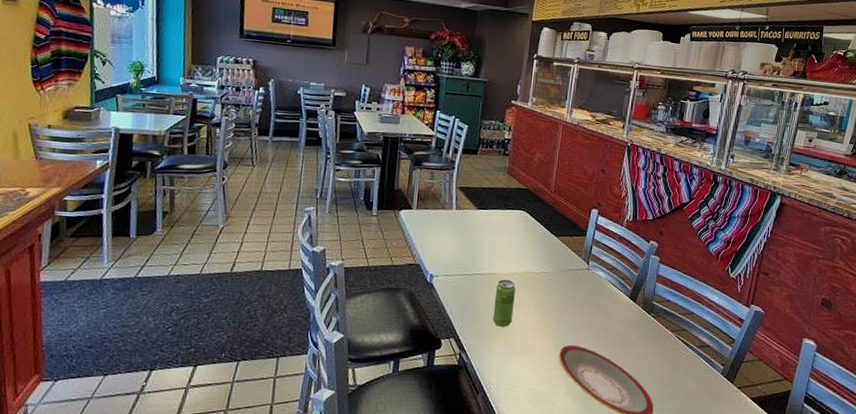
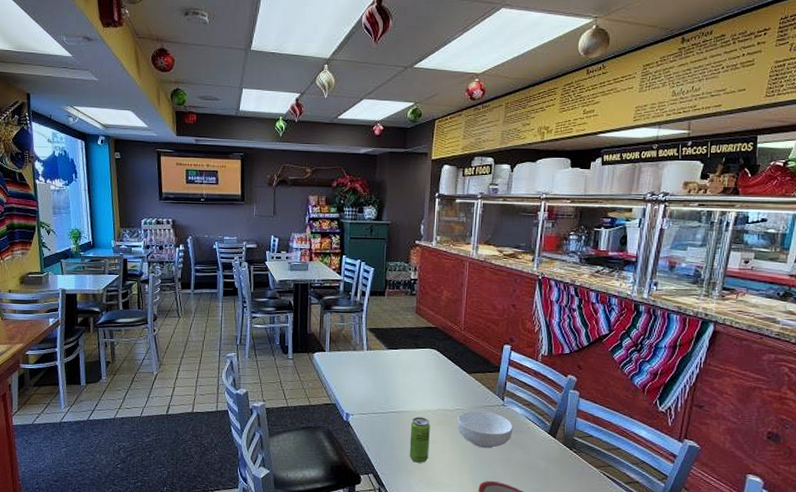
cereal bowl: none [542,274,596,313] -> present [457,410,513,449]

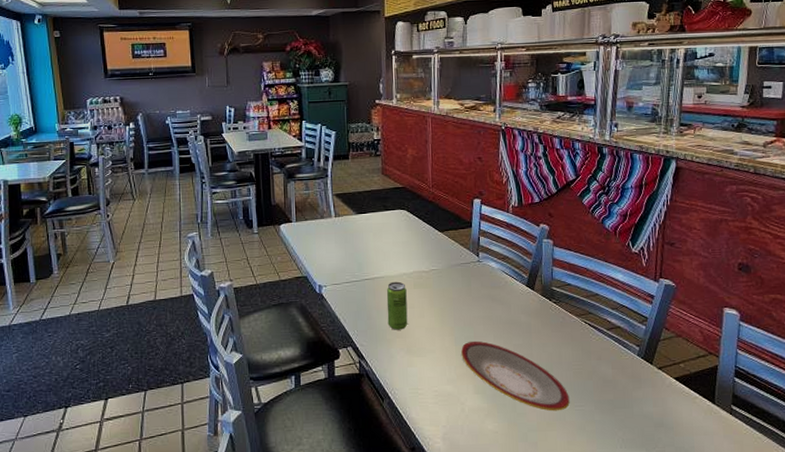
cereal bowl: present [457,410,513,449] -> none [434,269,491,308]

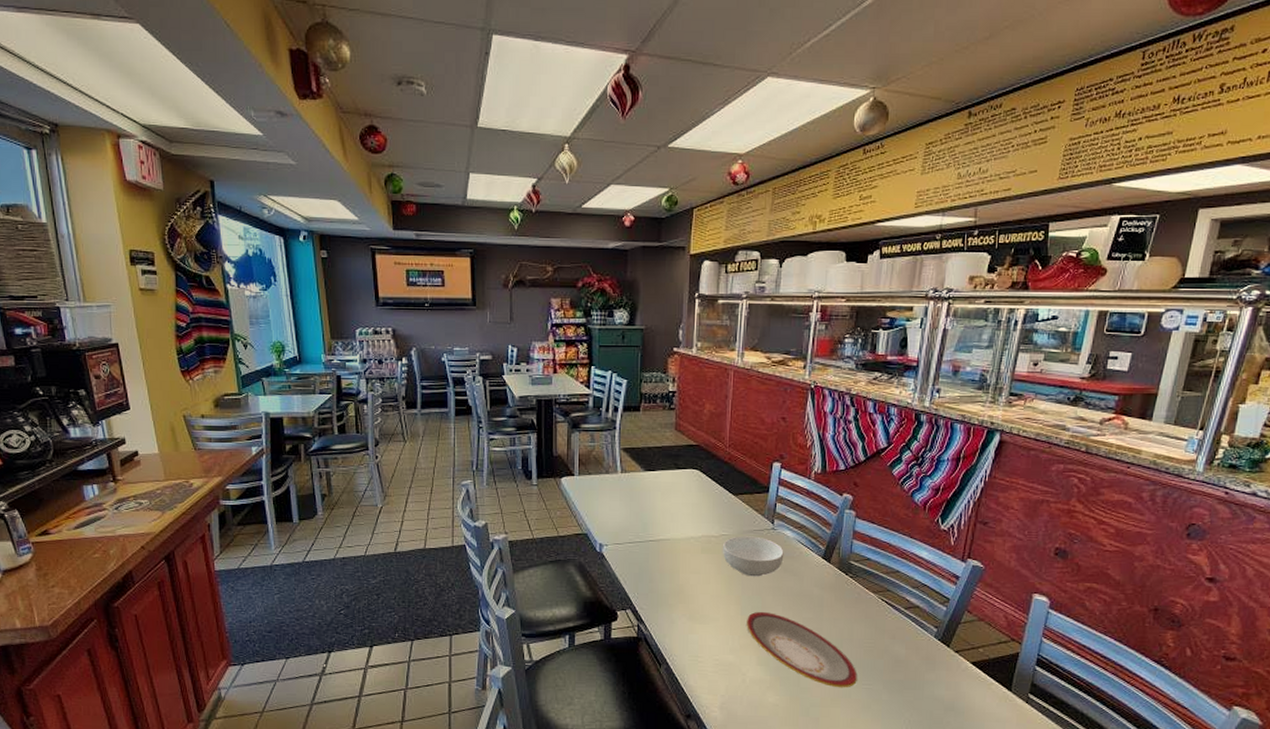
beverage can: present [386,281,408,330] -> none [670,545,693,595]
cereal bowl: none [434,269,491,308] -> present [723,536,784,577]

